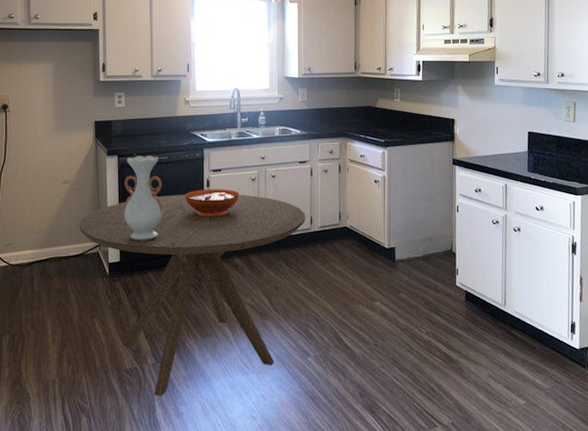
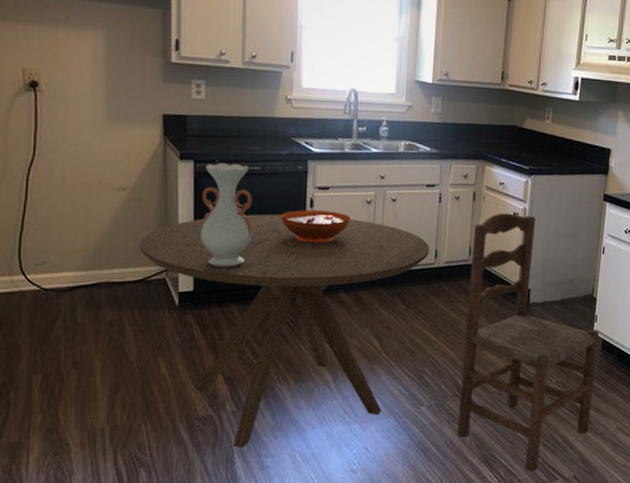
dining chair: none [341,181,462,419] -> present [457,213,600,472]

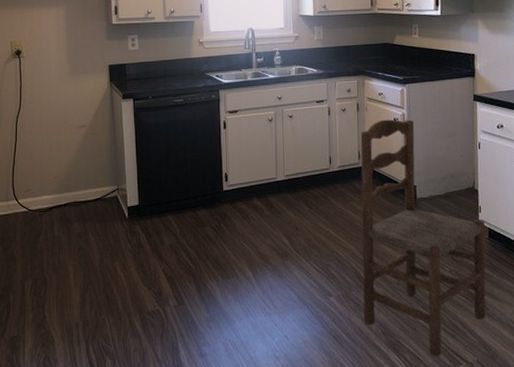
dining table: present [139,214,429,448] -> none [96,135,324,338]
vase: present [201,163,253,268] -> none [141,98,181,184]
decorative bowl: present [280,209,351,244] -> none [201,130,257,159]

